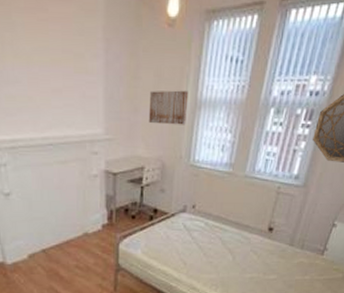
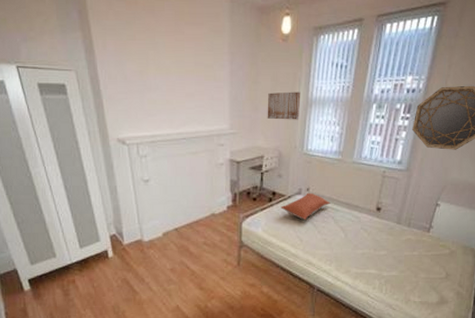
pillow: none [163,210,219,241] -> present [280,192,331,220]

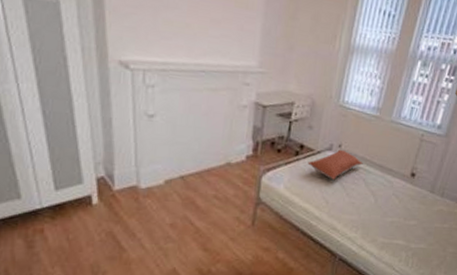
wall art: present [267,91,301,120] -> none [302,32,343,67]

